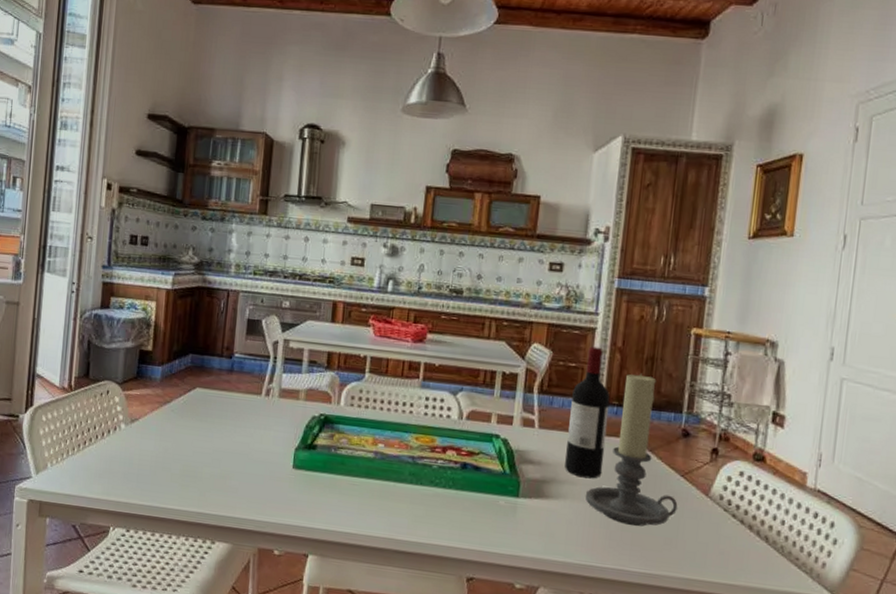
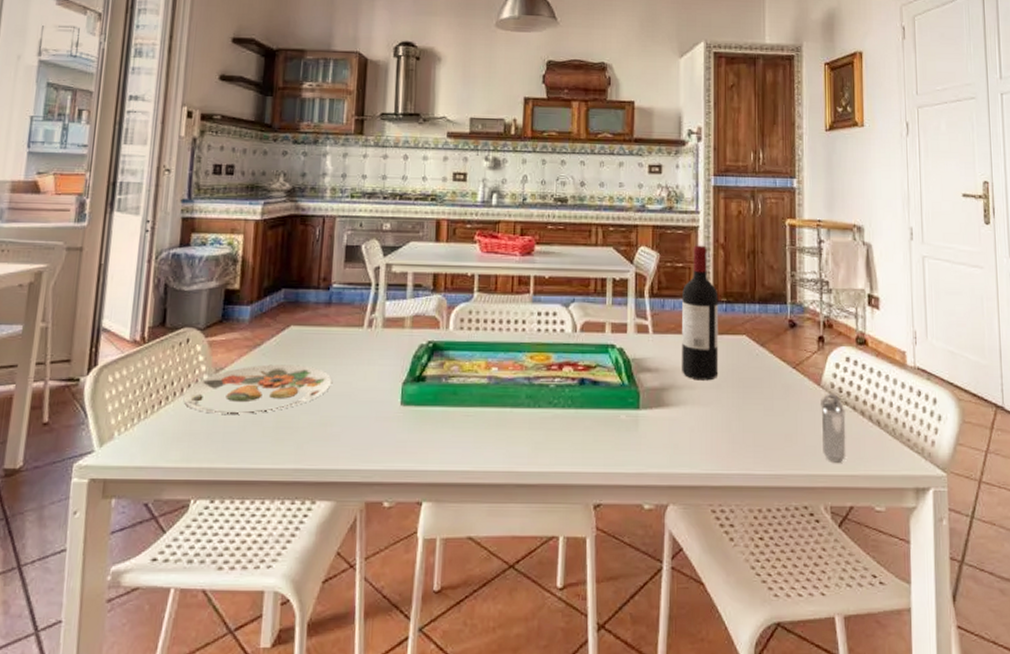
plate: none [104,419,232,461] -> present [183,364,332,414]
candle holder: present [585,373,678,527] -> none [704,268,793,425]
shaker: none [702,504,732,571] -> present [821,393,846,463]

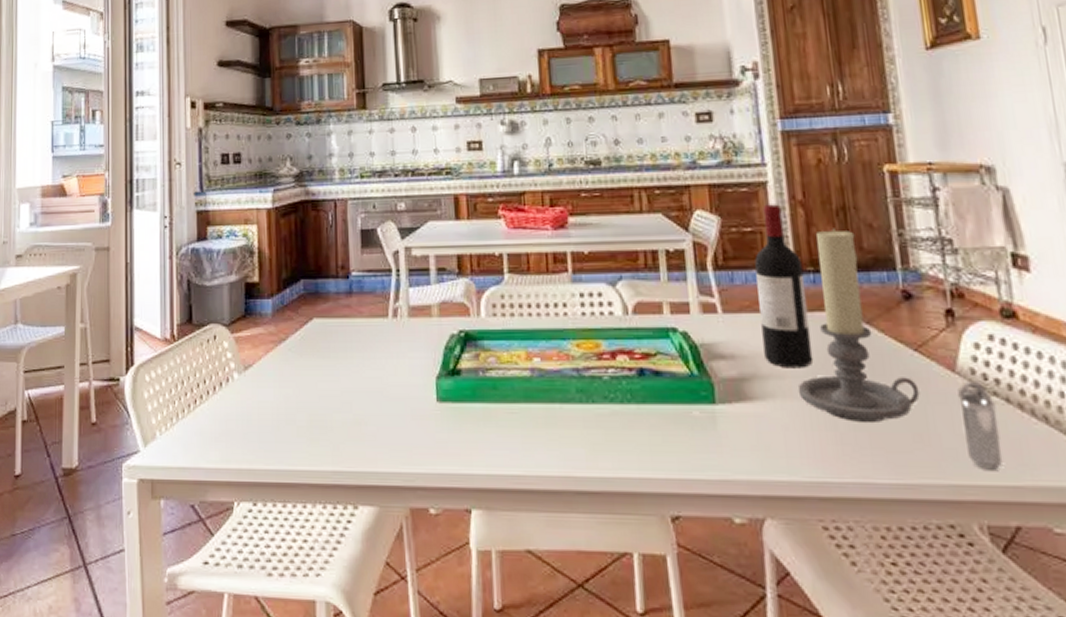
plate: present [183,364,332,414] -> none [216,360,361,413]
candle holder: none [704,268,793,425] -> present [798,228,920,422]

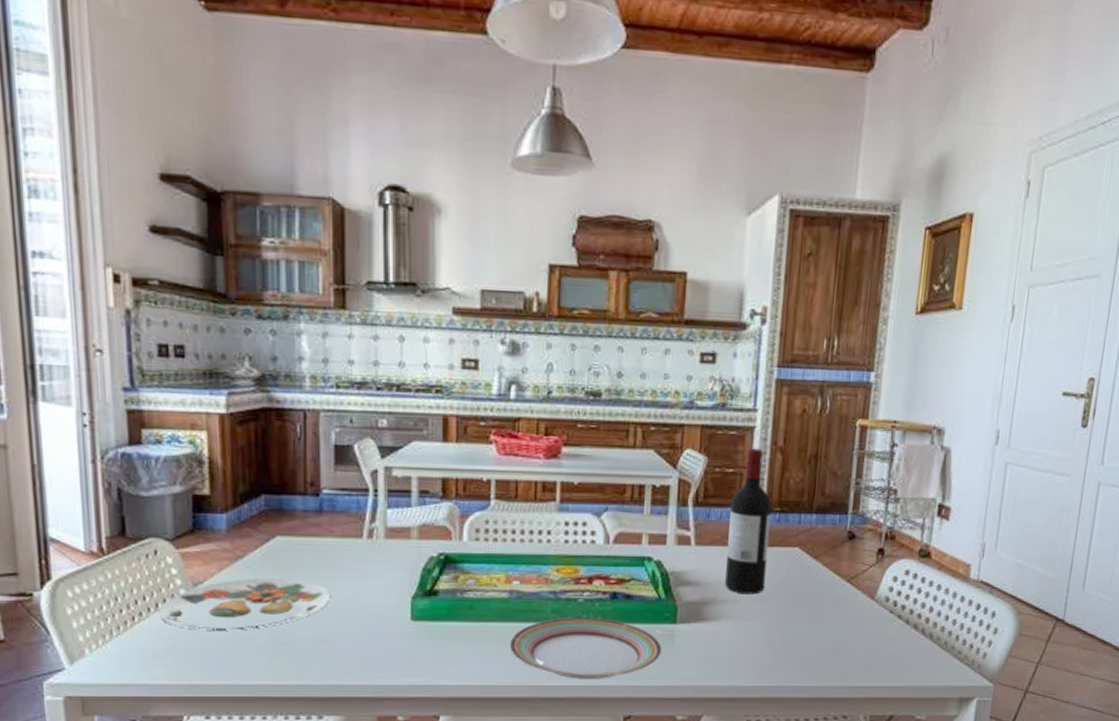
plate: none [216,360,361,413] -> present [159,578,330,630]
plate: none [536,398,705,470] -> present [509,618,663,679]
candle holder: present [798,228,920,422] -> none [747,474,844,639]
shaker: present [958,380,1003,470] -> none [869,606,898,675]

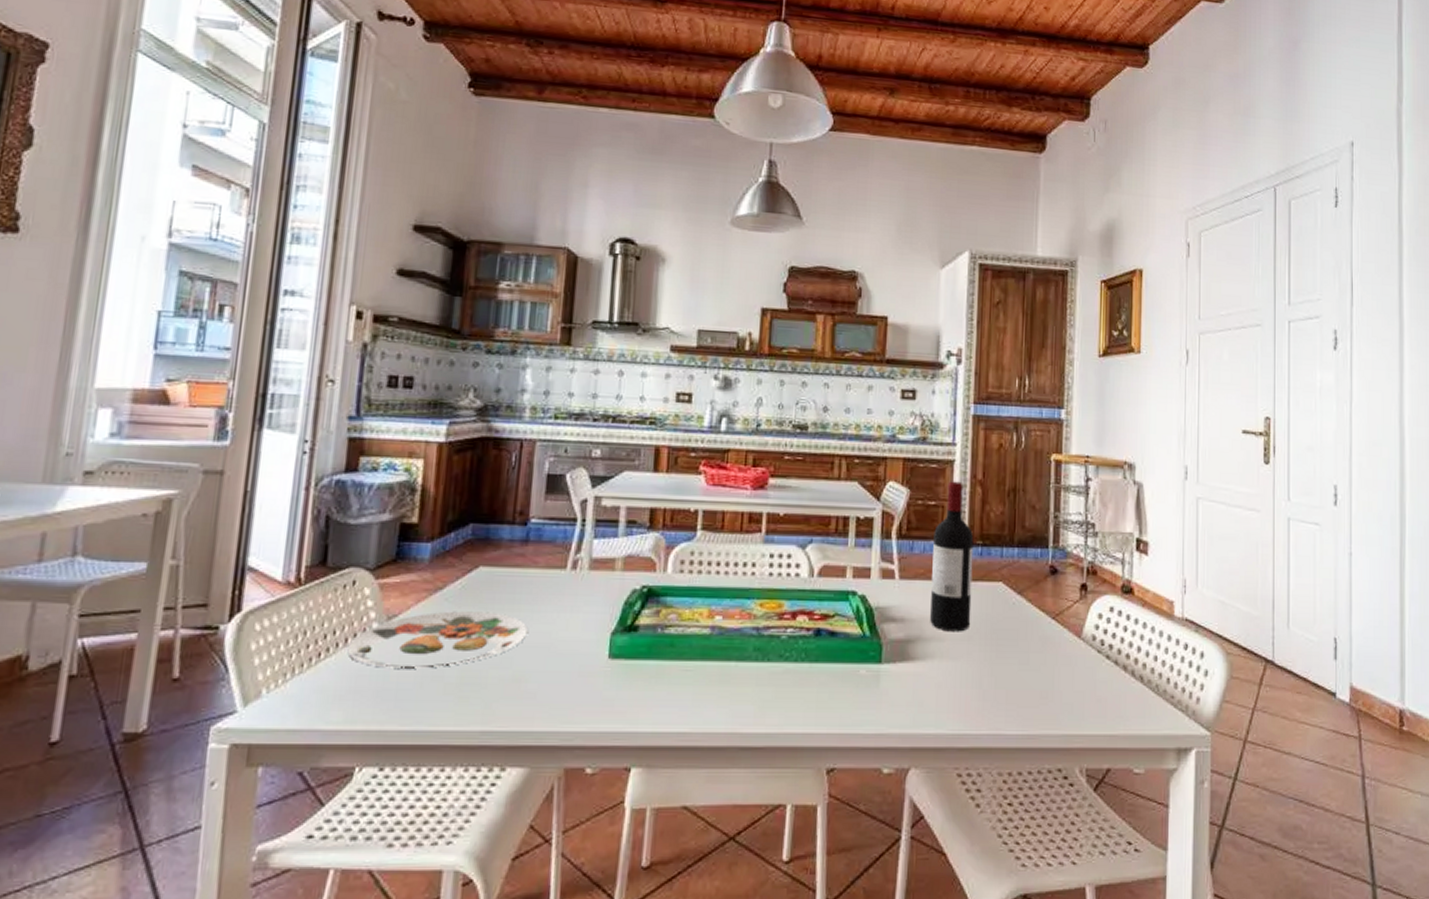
plate: present [509,618,663,679] -> none [708,656,868,725]

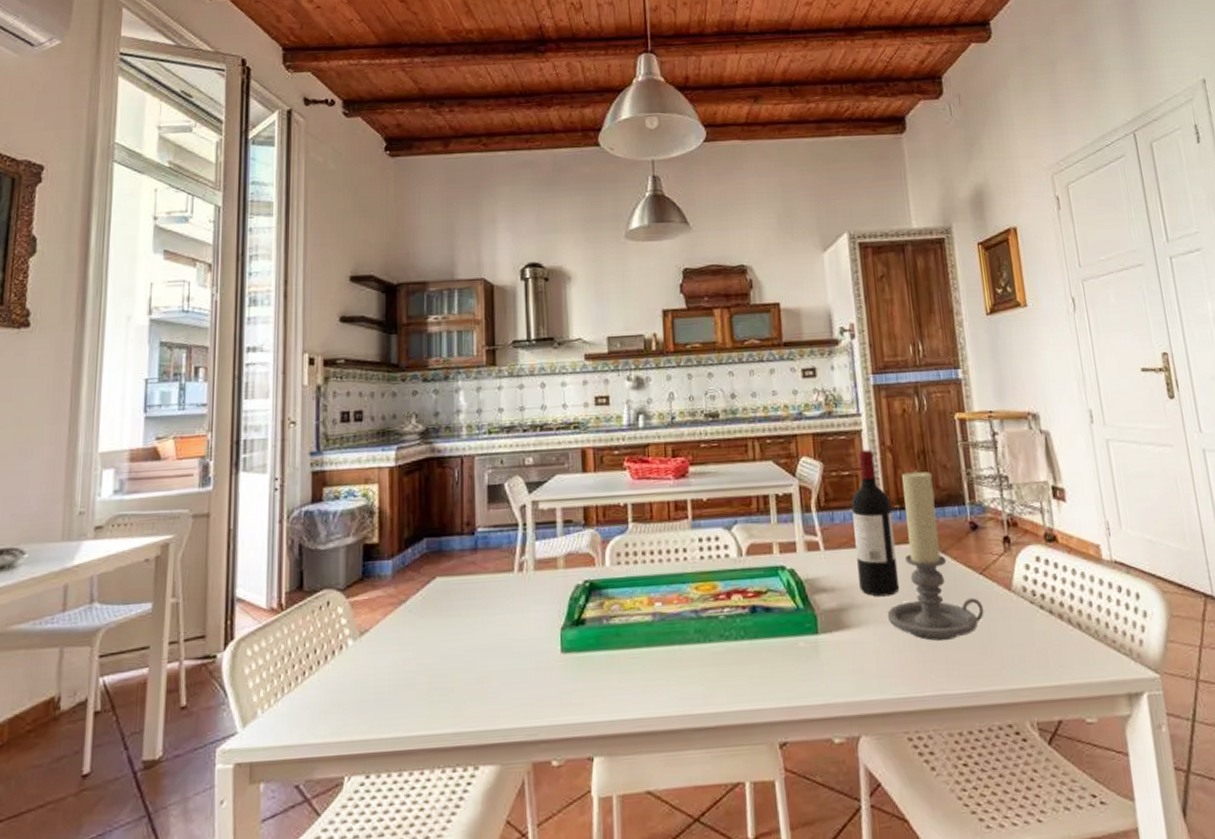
plate: present [347,611,528,669] -> none [328,618,485,680]
candle holder: none [954,507,1051,681] -> present [887,469,984,641]

